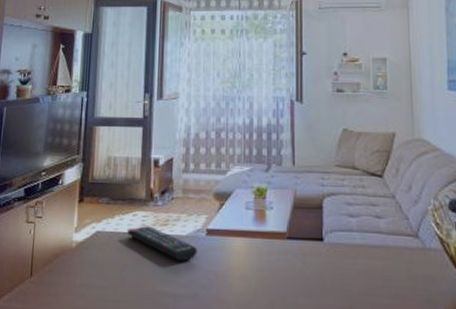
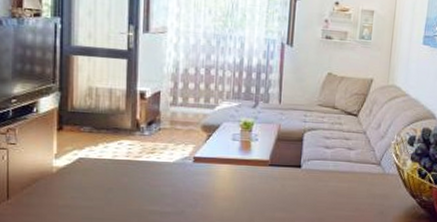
remote control: present [127,226,198,262] -> none [113,153,185,185]

